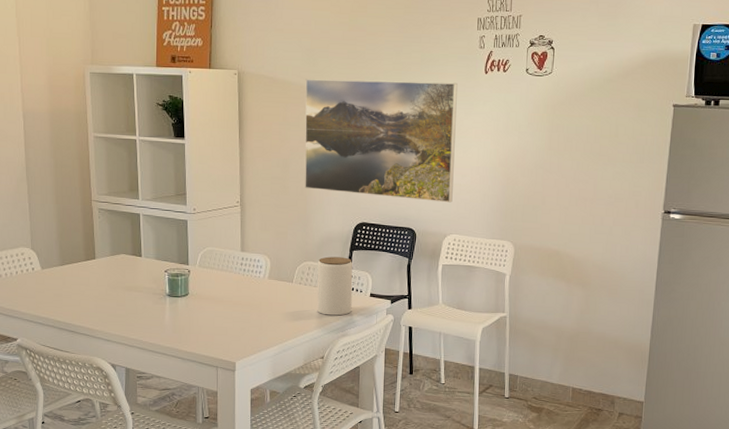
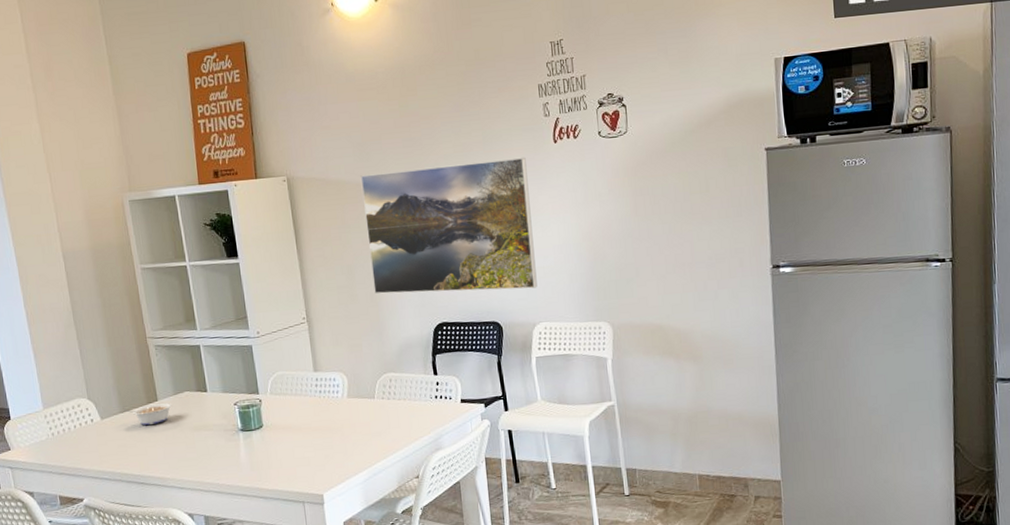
legume: none [64,262,107,281] -> present [124,403,172,426]
jar: present [317,256,353,316] -> none [398,363,443,430]

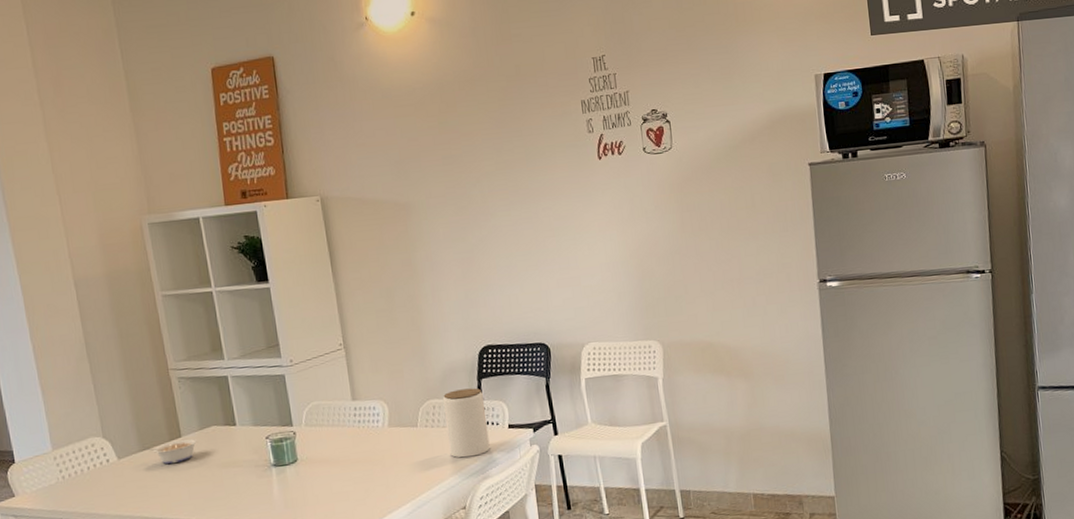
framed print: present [360,157,537,294] -> none [398,174,585,318]
jar: none [398,363,443,430] -> present [442,388,490,458]

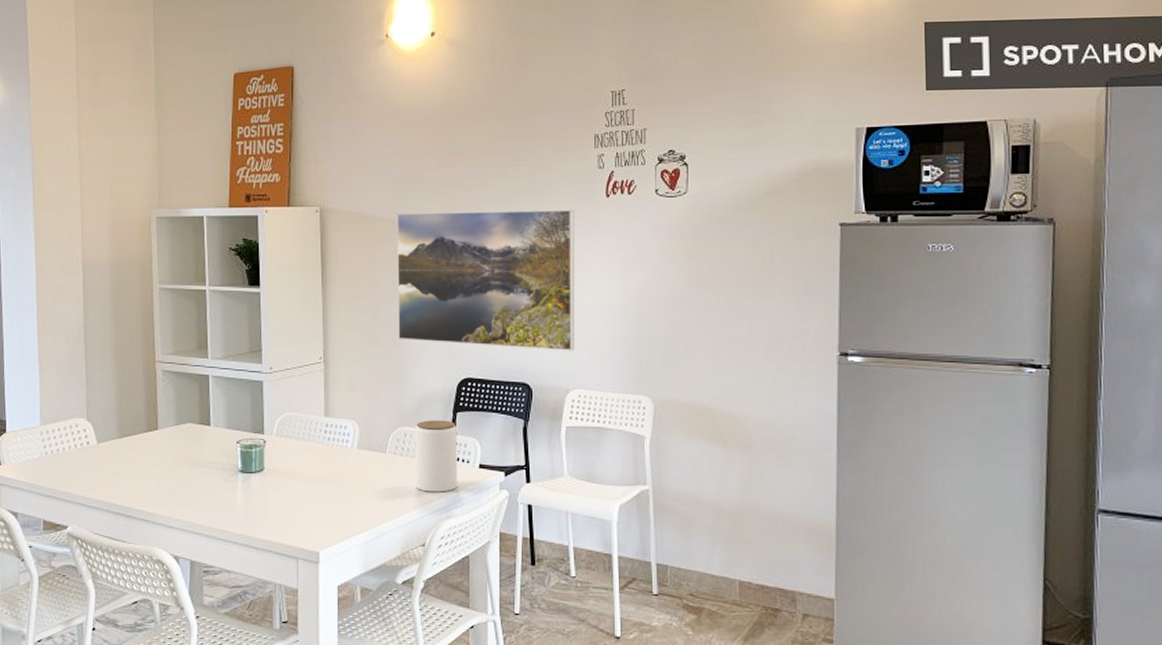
legume: present [144,439,197,465] -> none [122,433,171,455]
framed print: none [398,174,585,318] -> present [396,209,575,351]

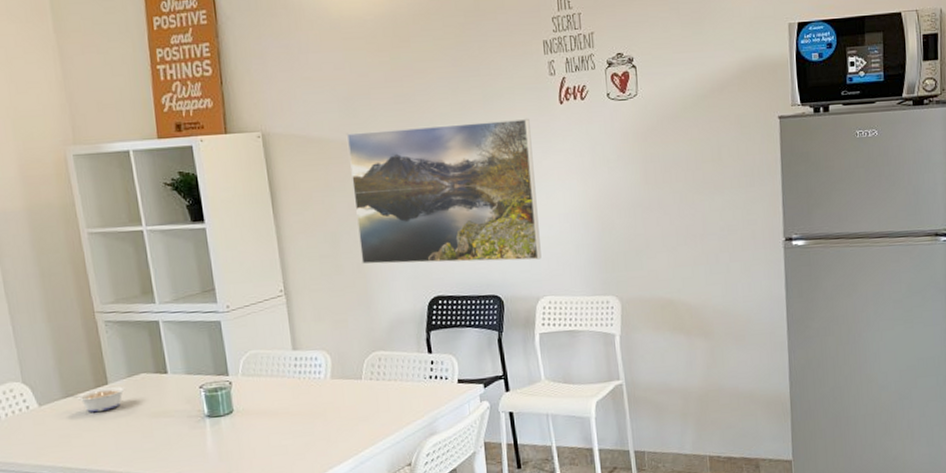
legume: none [122,433,171,455] -> present [67,386,125,413]
jar: present [415,420,458,492] -> none [389,340,438,413]

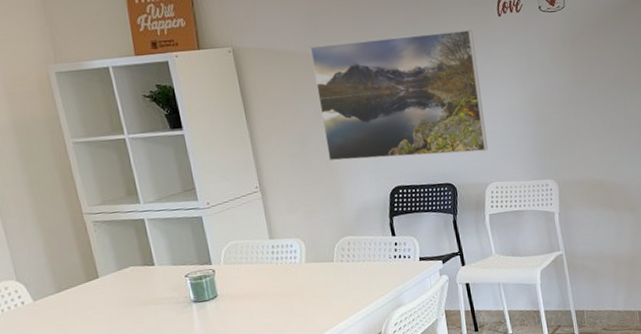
legume: present [67,386,125,413] -> none [60,279,115,304]

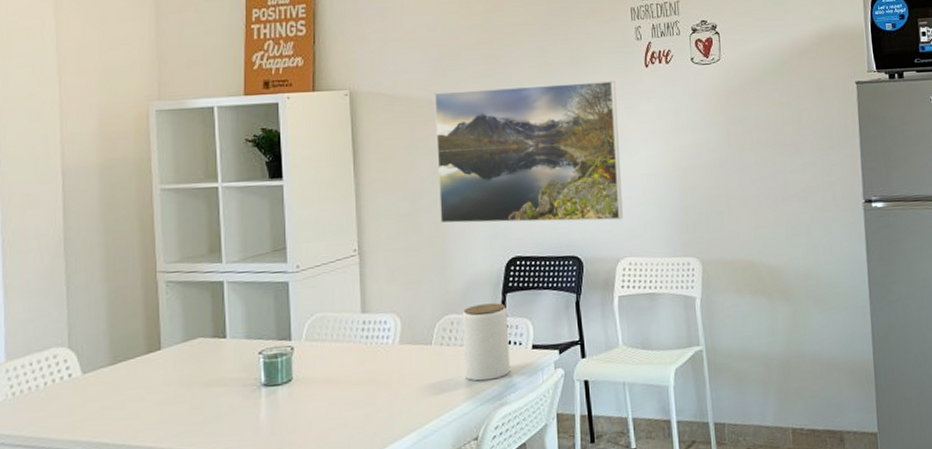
jar: none [357,225,403,289] -> present [462,303,510,381]

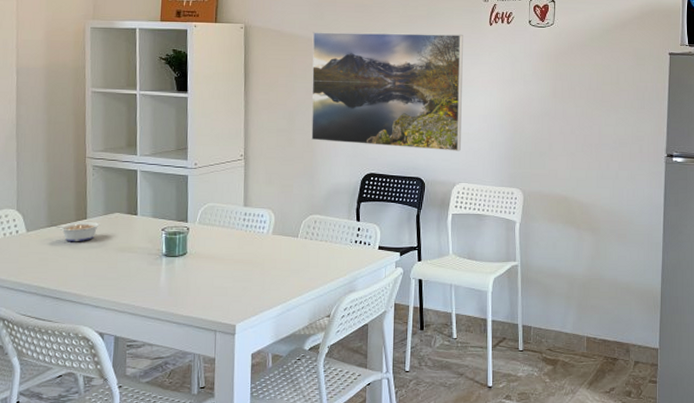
legume: none [115,352,178,382] -> present [51,222,100,242]
jar: present [462,303,510,381] -> none [323,209,361,271]

